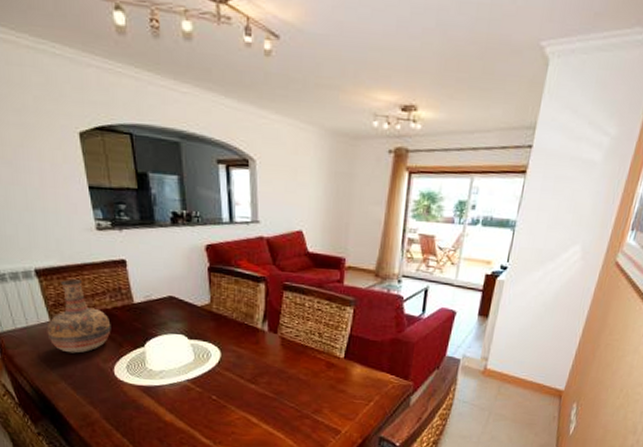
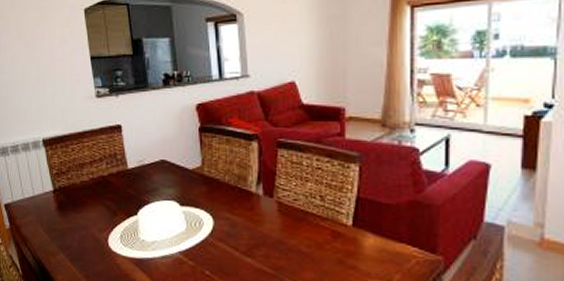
vase: present [46,279,111,354] -> none [50,147,107,223]

